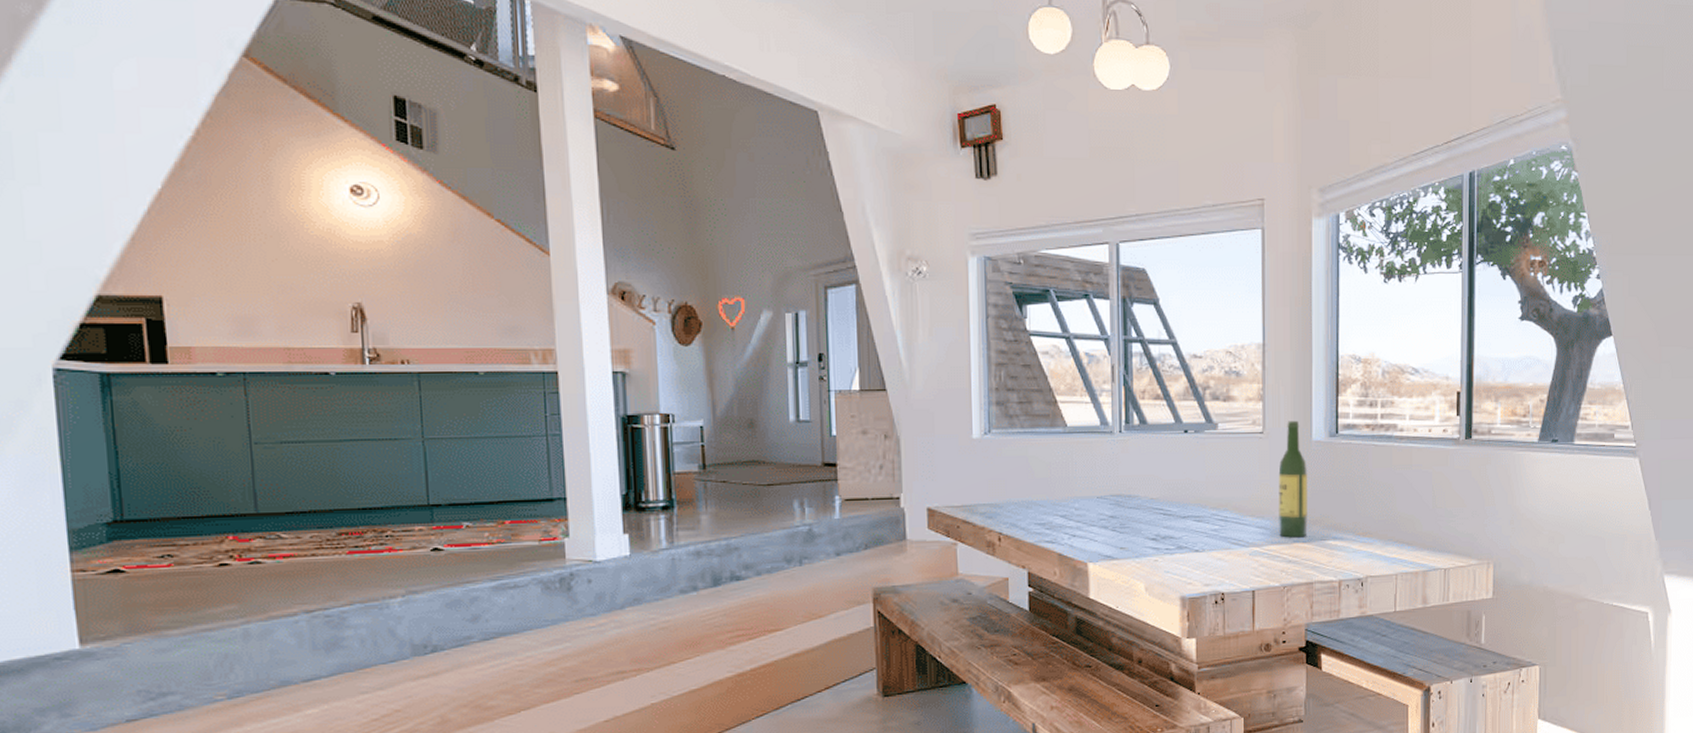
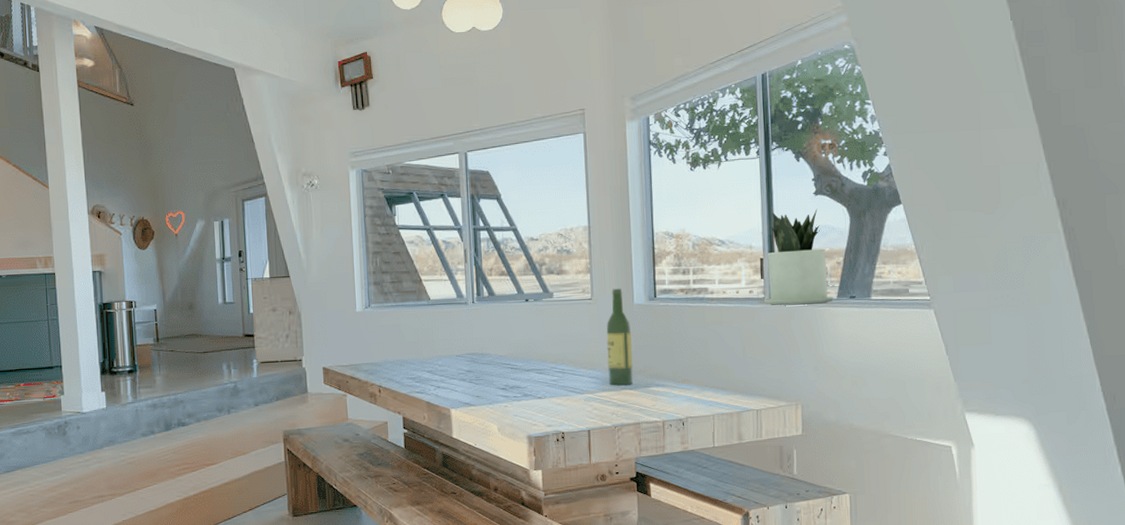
planter: none [1458,336,1536,448] -> present [763,208,835,306]

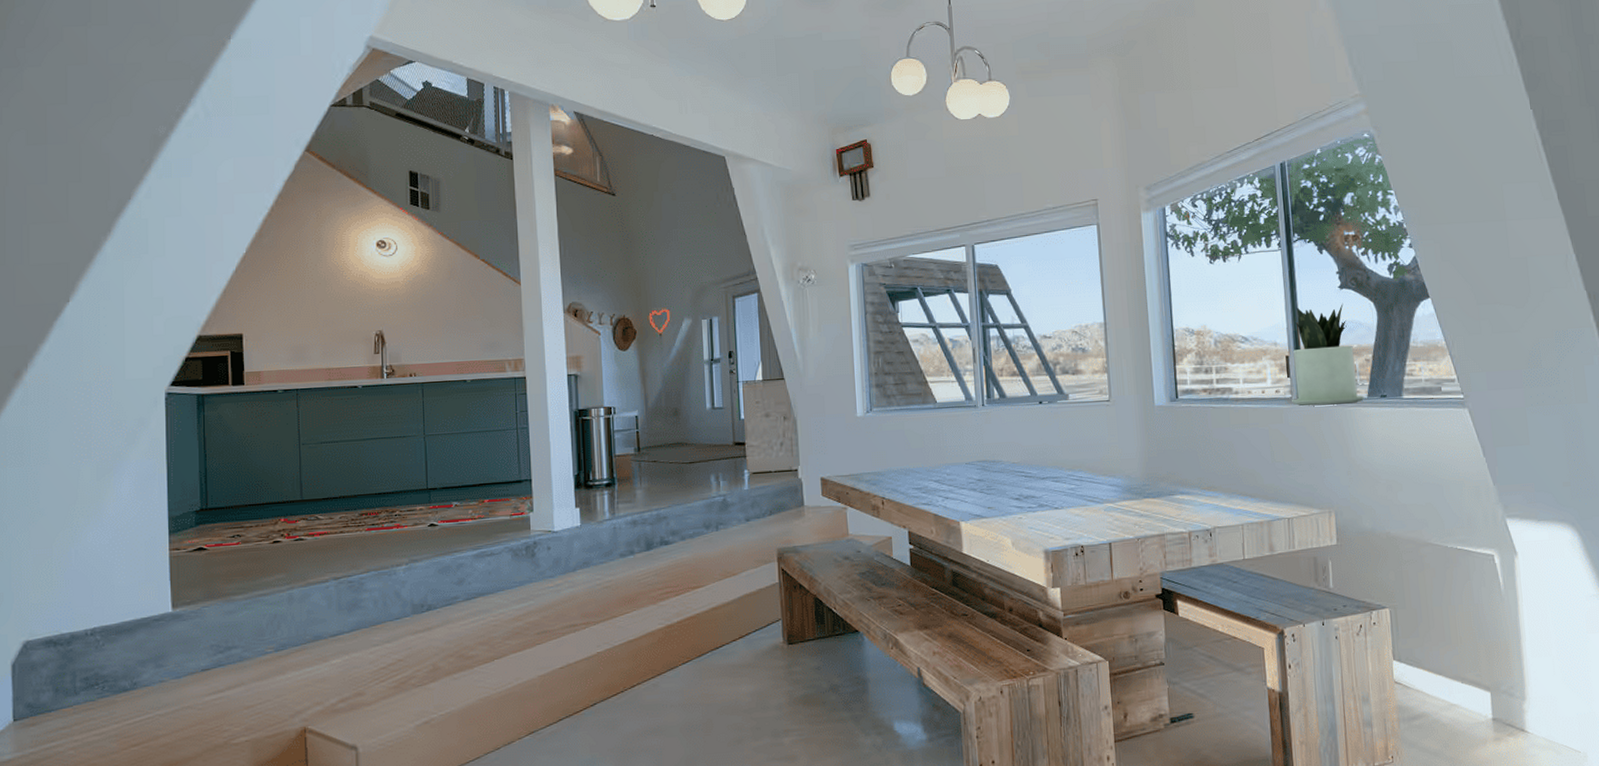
wine bottle: present [606,288,633,386] -> none [1126,388,1156,494]

